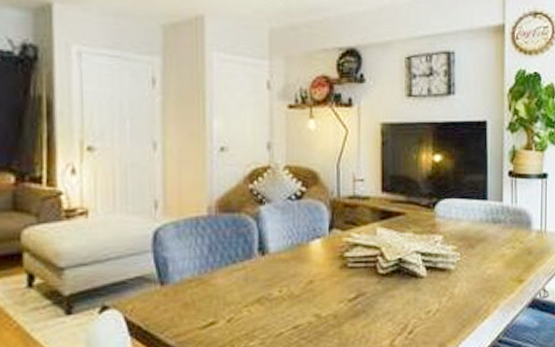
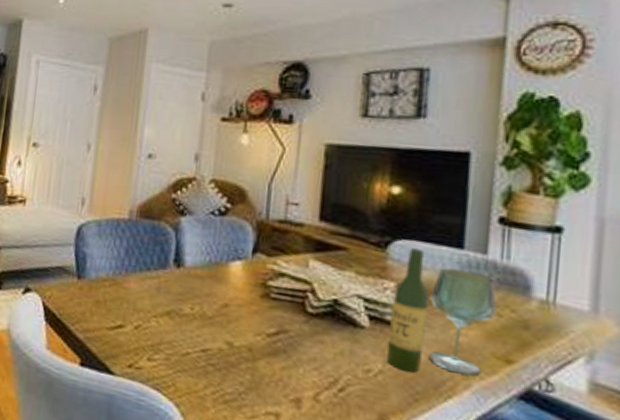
wine bottle: none [440,205,467,305] -> present [387,248,429,373]
wine glass: none [467,217,511,298] -> present [428,268,497,376]

